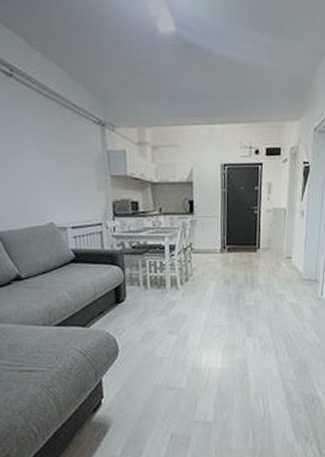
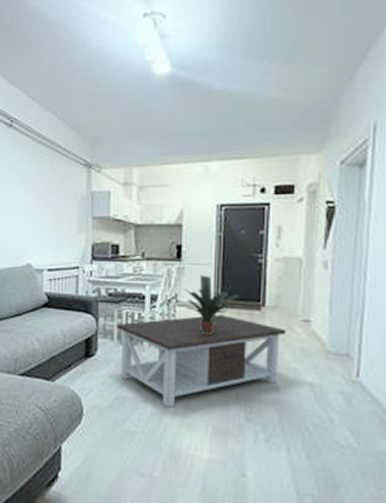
coffee table: none [142,257,275,335] -> present [117,314,287,408]
potted plant: none [198,225,240,275] -> present [185,274,239,336]

